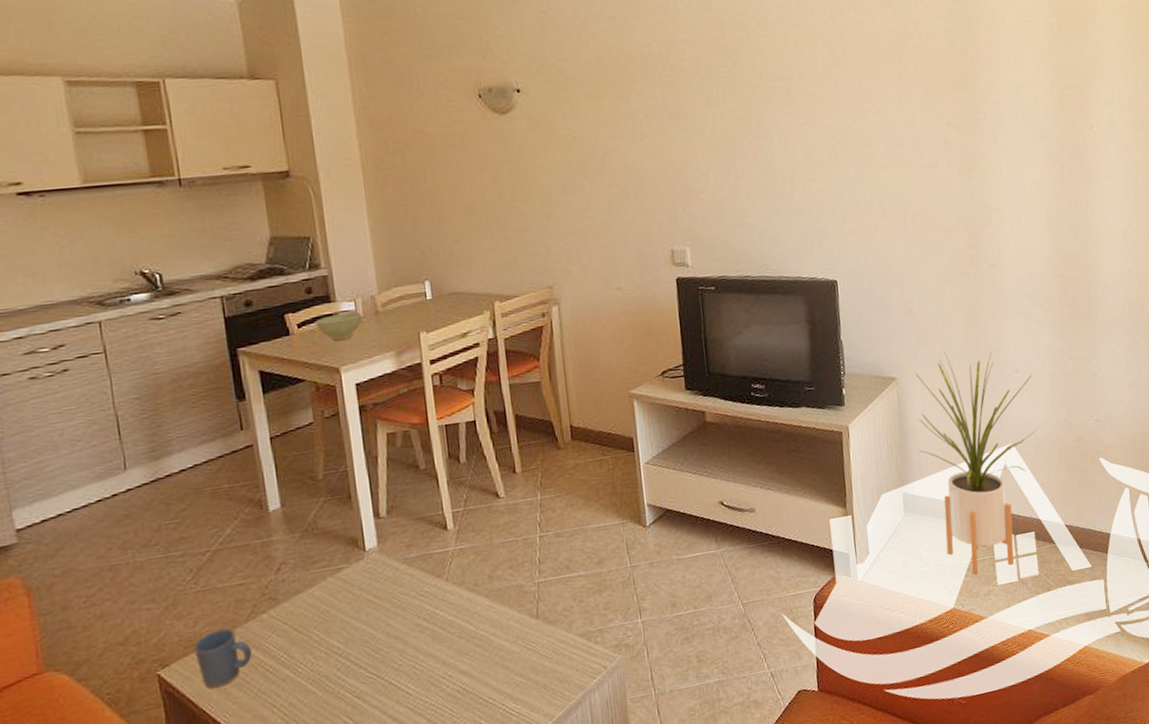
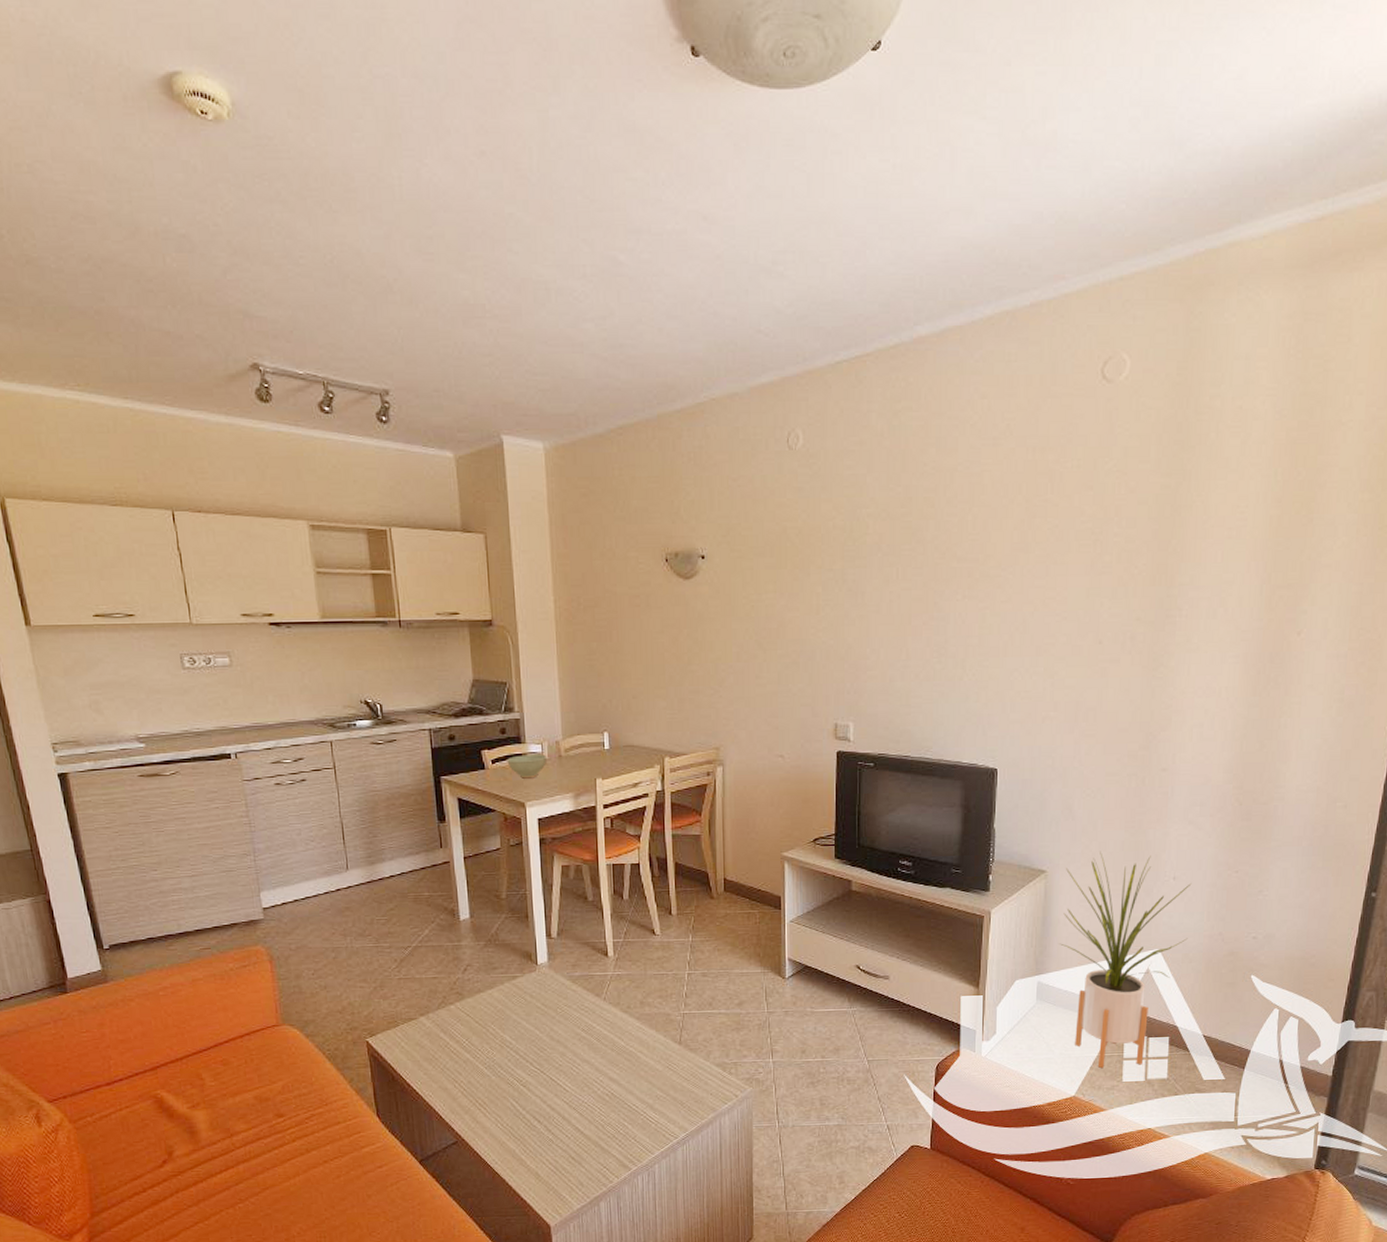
mug: present [194,628,253,689] -> none [395,1012,441,1059]

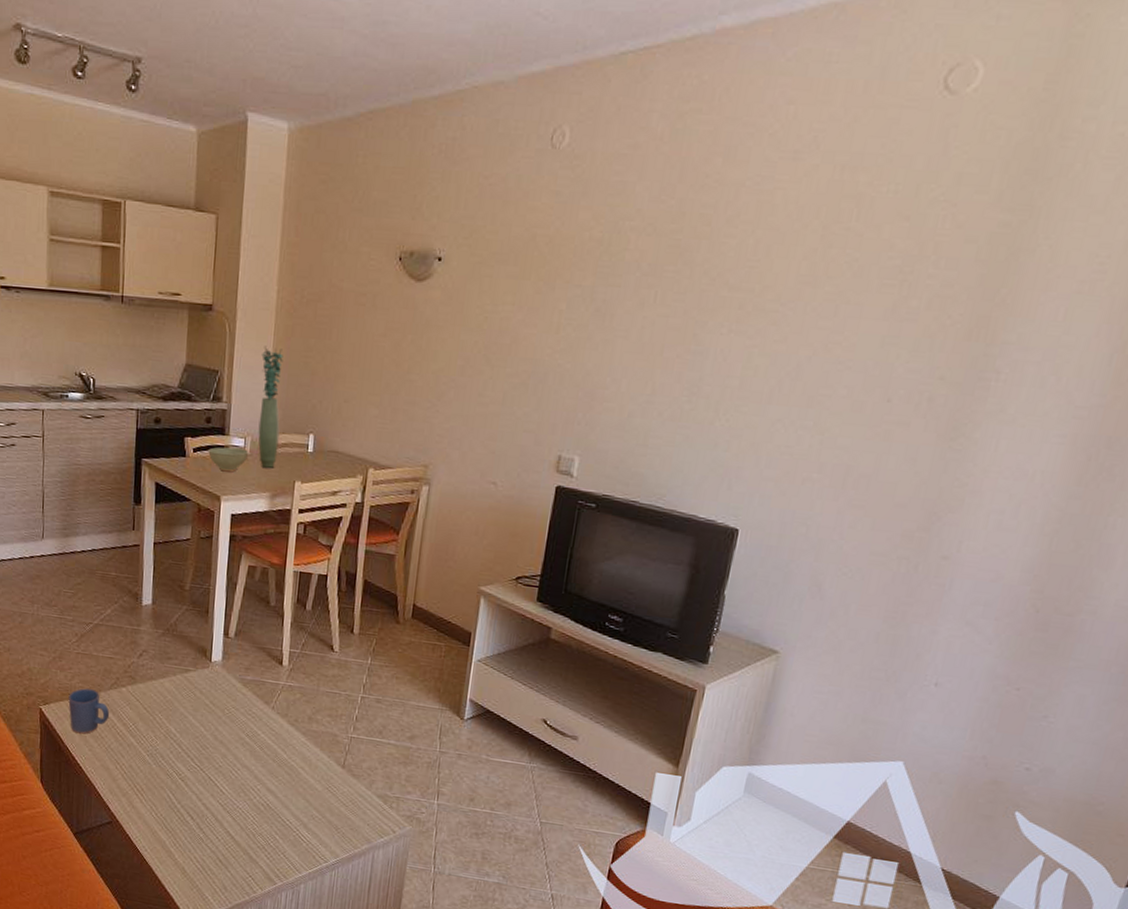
mug: none [395,1012,441,1059] -> present [68,688,110,734]
vase: none [547,653,576,769] -> present [258,345,284,468]
house plant: present [1059,852,1192,1069] -> none [780,640,958,888]

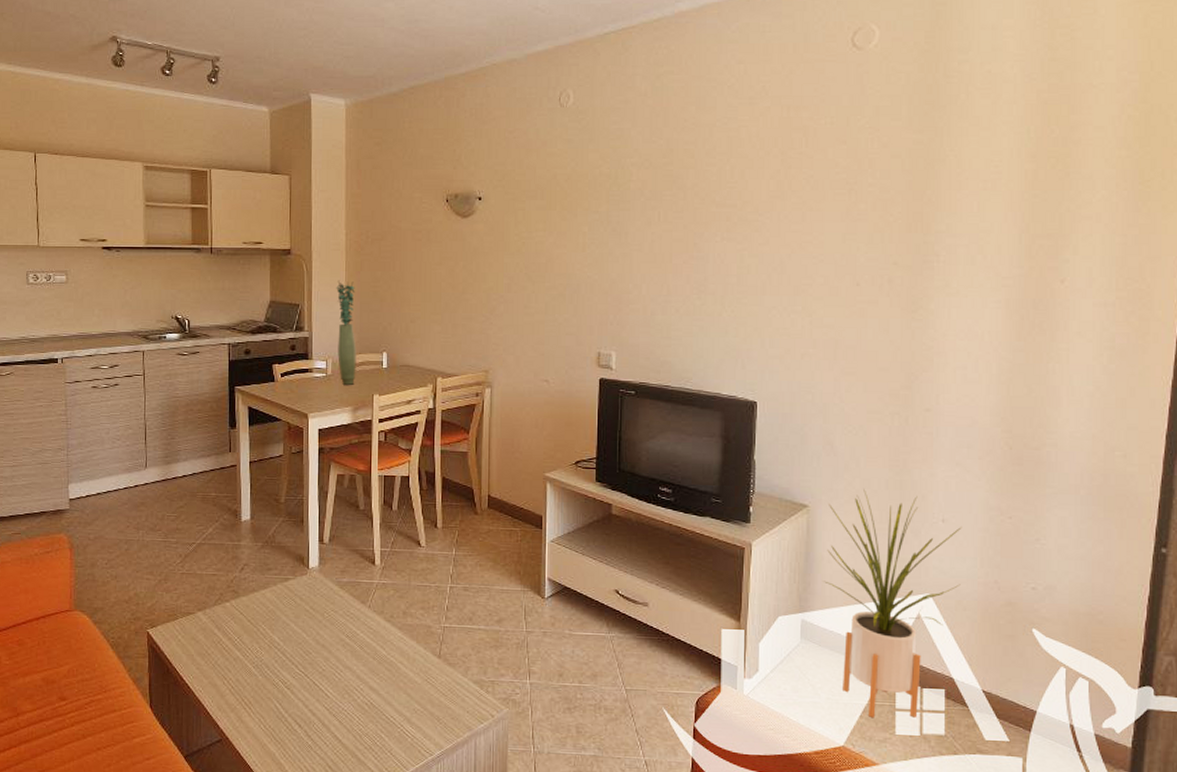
mug: present [68,688,110,734] -> none [175,607,215,653]
bowl: present [208,447,249,473] -> none [294,370,331,392]
house plant: none [780,640,958,888] -> present [823,489,962,719]

